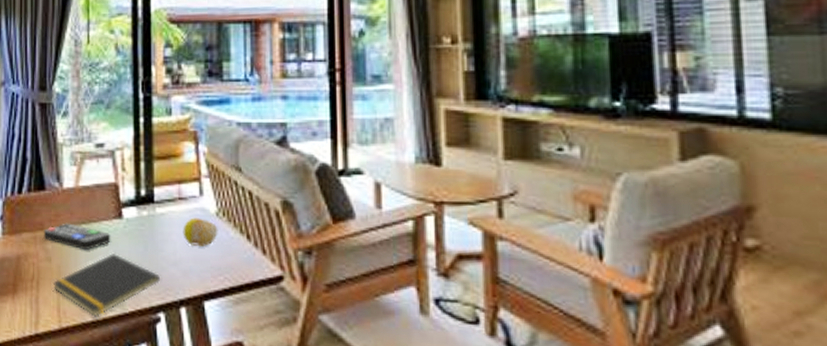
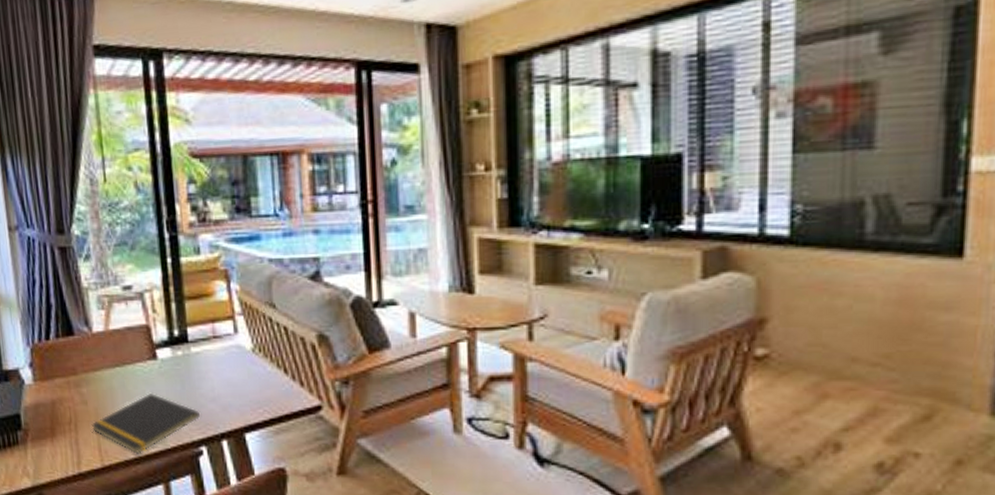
remote control: present [43,223,111,250] -> none [76,366,147,391]
fruit: present [183,217,218,246] -> none [219,355,255,382]

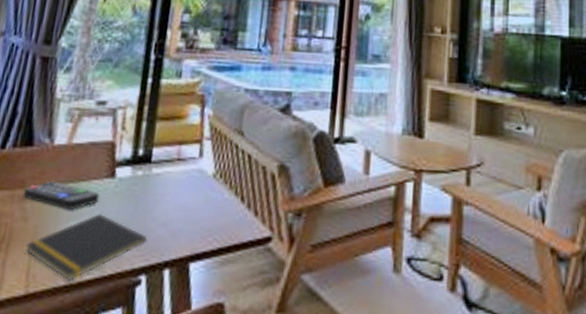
remote control: none [76,366,147,391] -> present [23,181,100,209]

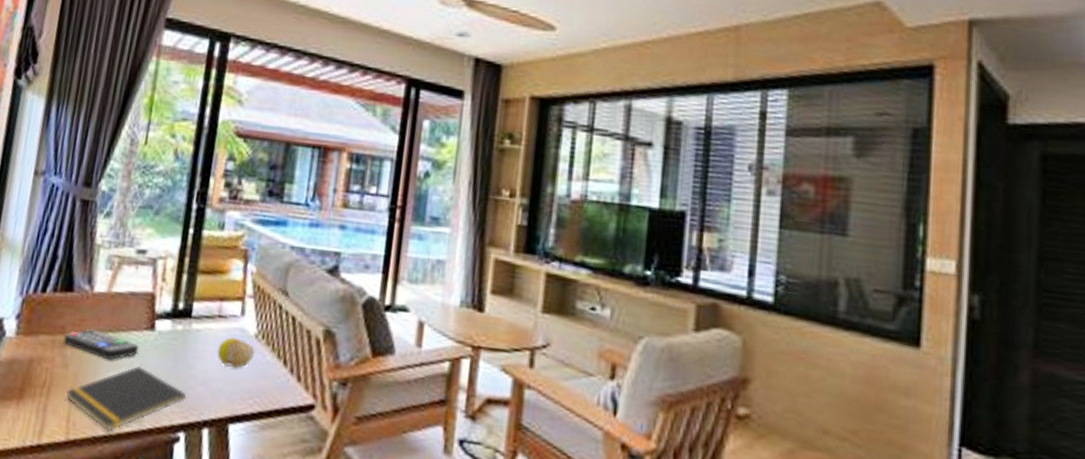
fruit: none [176,178,214,207] -> present [217,337,255,368]

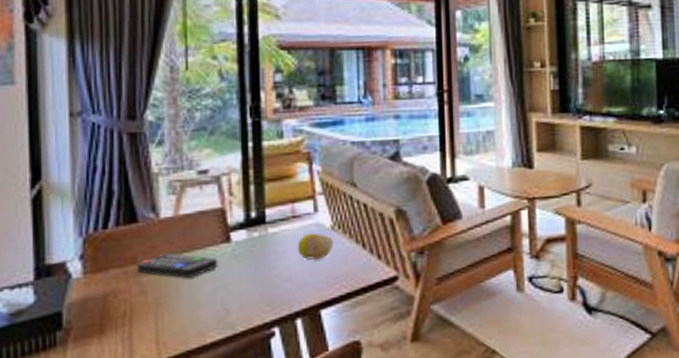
notepad: present [65,364,187,432] -> none [149,276,275,343]

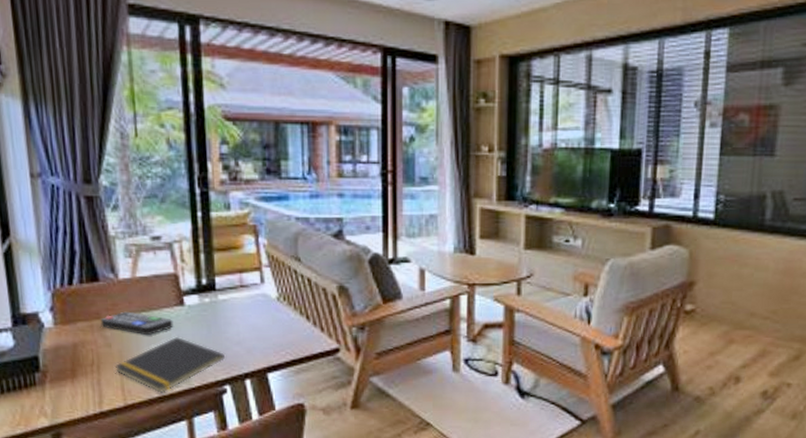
notepad: none [149,276,275,343] -> present [114,336,226,393]
fruit: present [297,233,334,260] -> none [245,302,279,327]

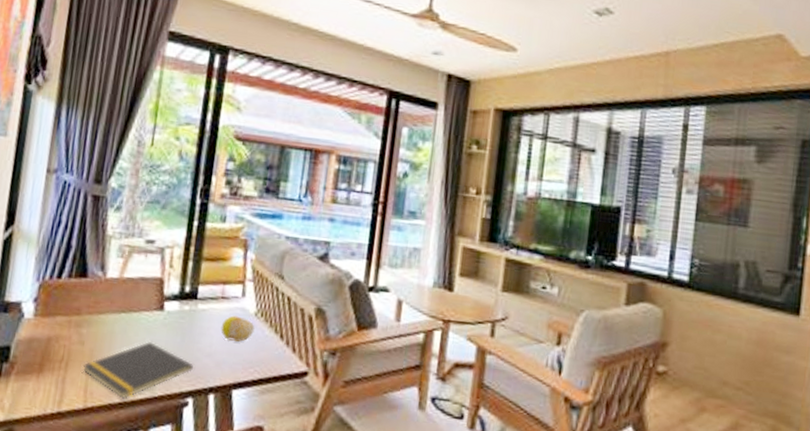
remote control: present [100,311,174,335] -> none [79,310,150,337]
fruit: none [245,302,279,327] -> present [221,315,255,342]

